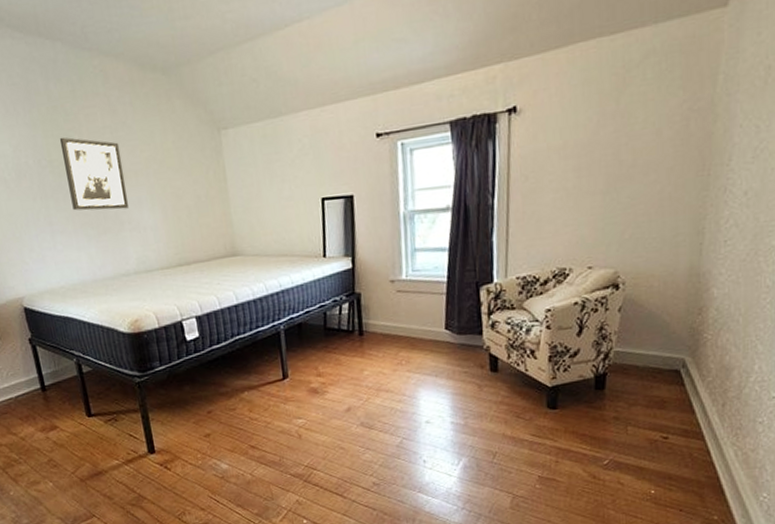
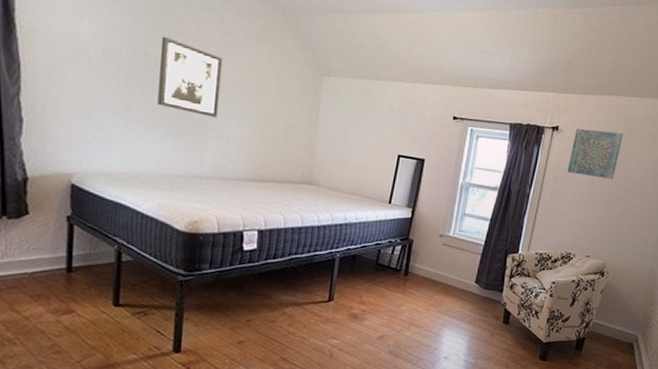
wall art: none [539,89,614,165] -> present [567,128,624,179]

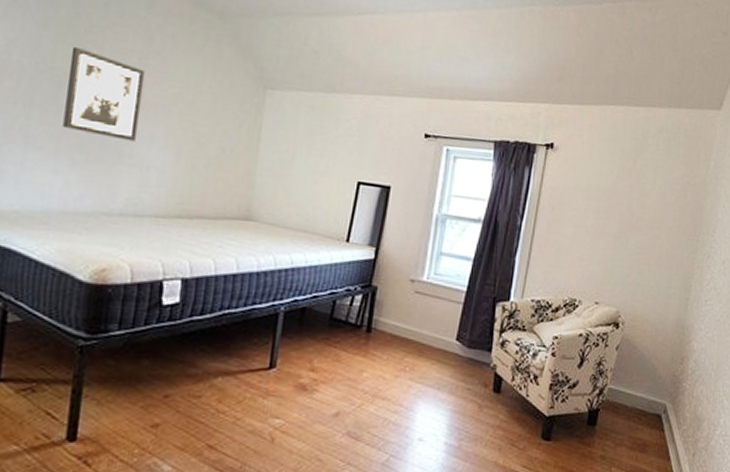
wall art: present [567,128,624,179] -> none [566,145,633,206]

